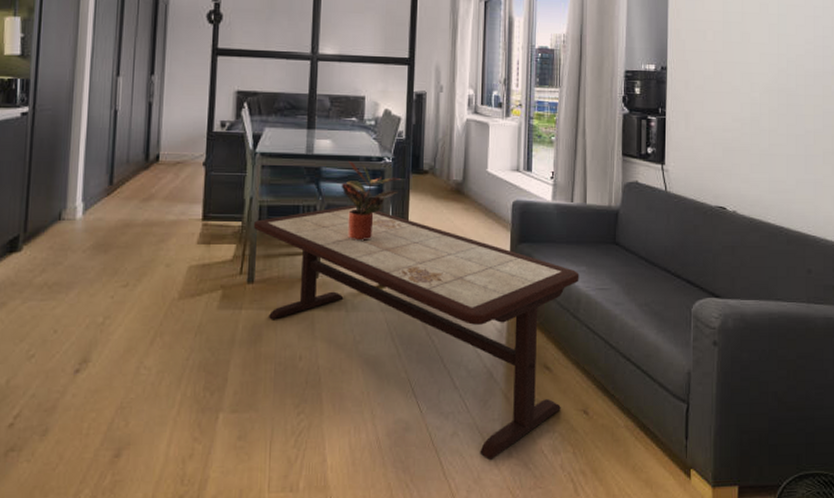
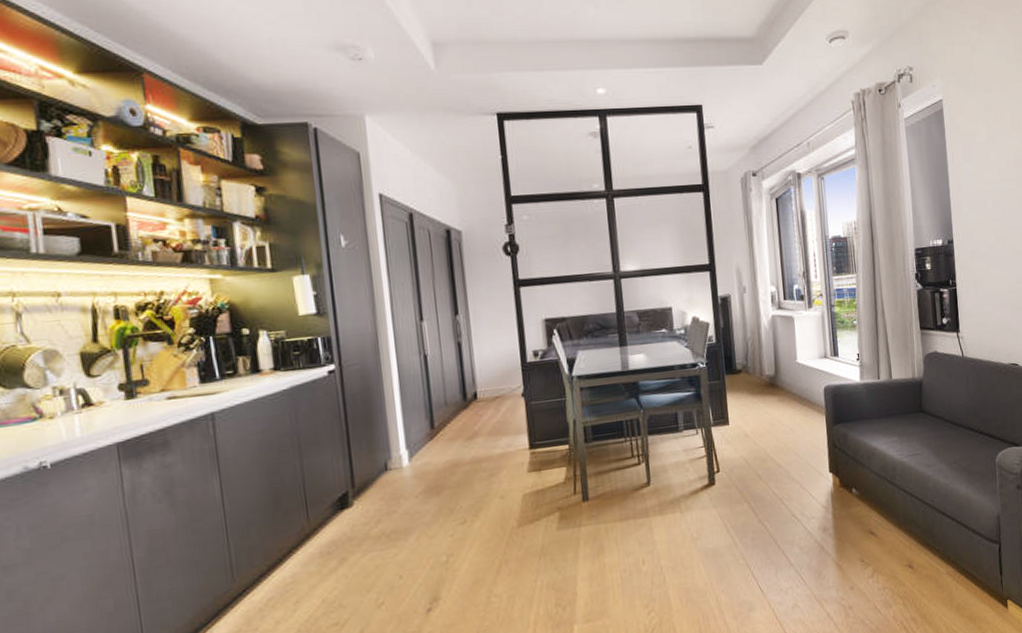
coffee table: present [253,204,579,460] -> none [580,412,893,623]
potted plant: present [341,161,400,241] -> none [660,371,716,446]

